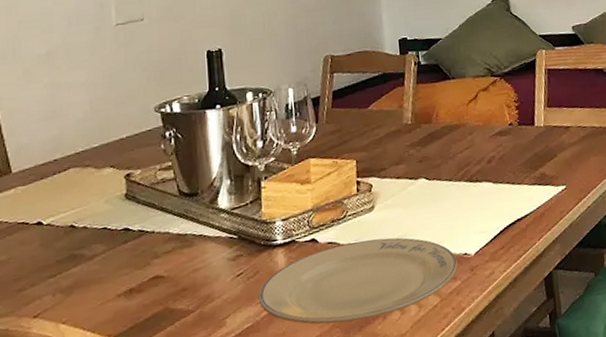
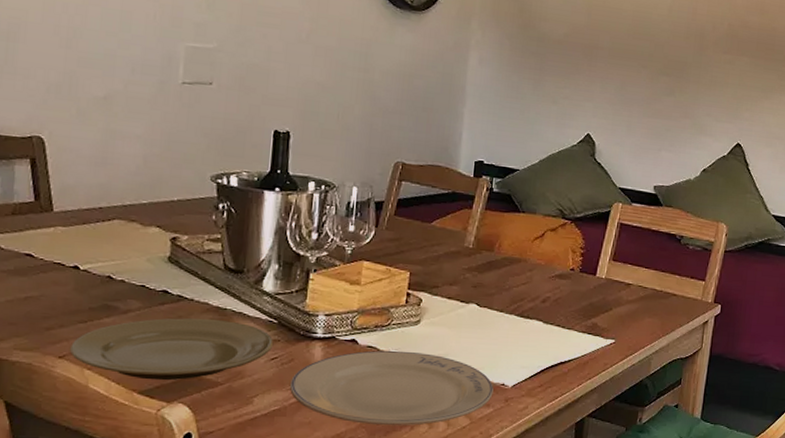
plate: none [42,245,237,323] -> present [69,318,274,381]

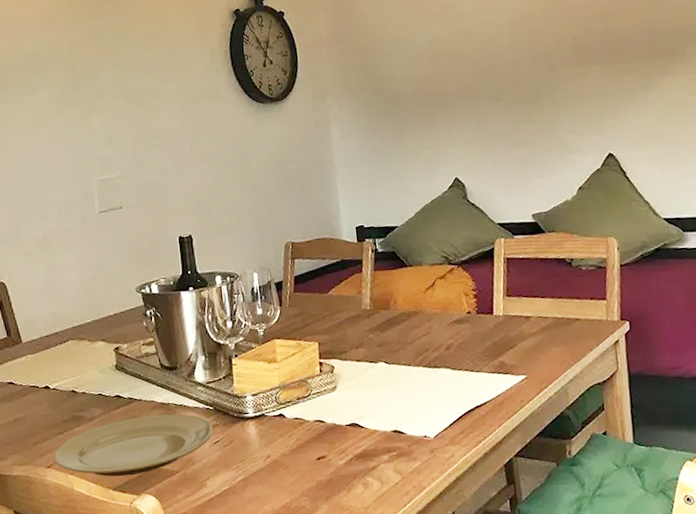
plate: present [290,350,494,426] -> none [234,417,418,493]

